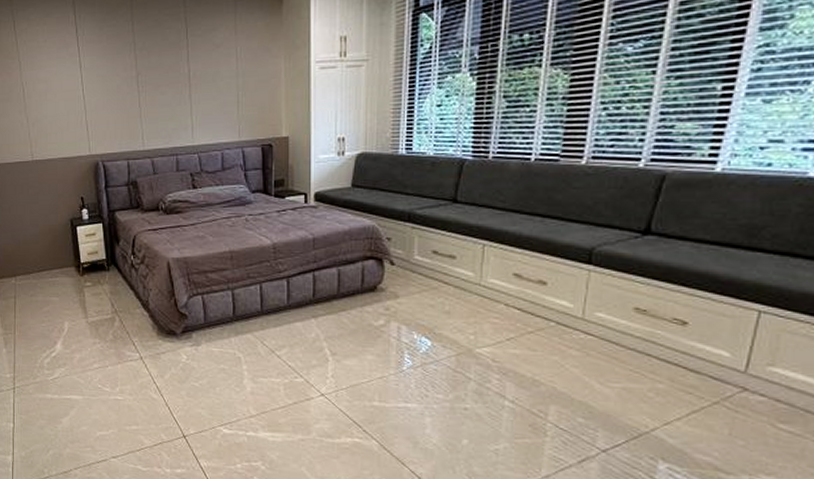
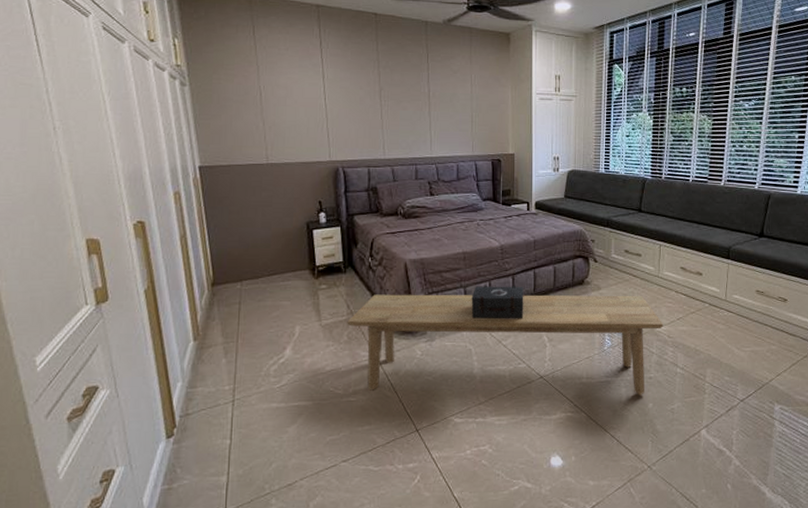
bench: none [112,294,486,429] -> present [347,294,664,395]
first aid kit: none [240,288,301,328] -> present [471,285,524,320]

